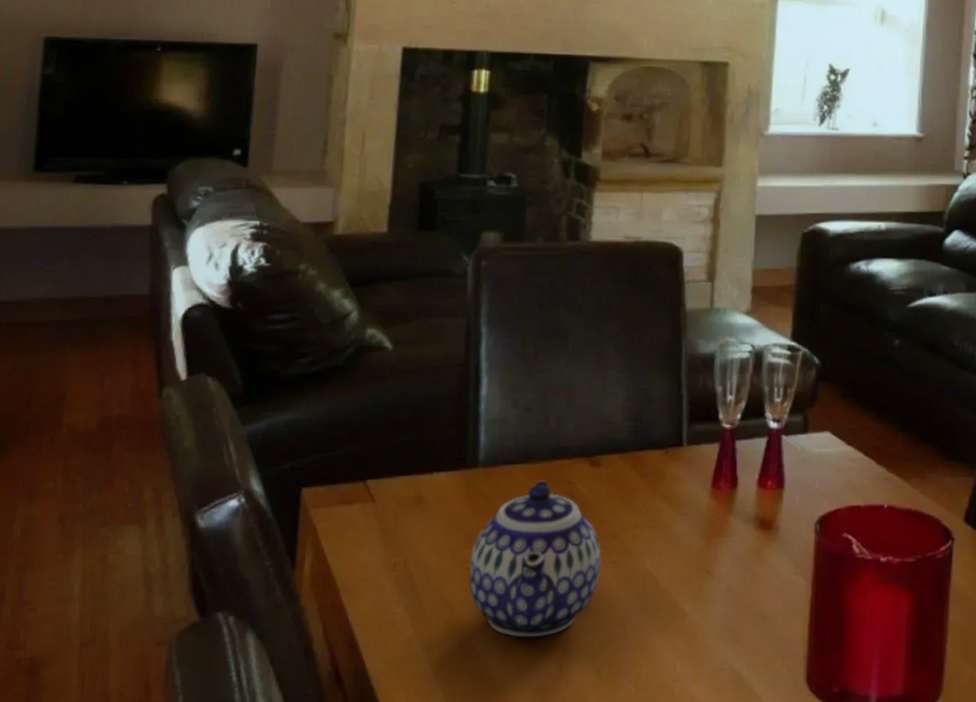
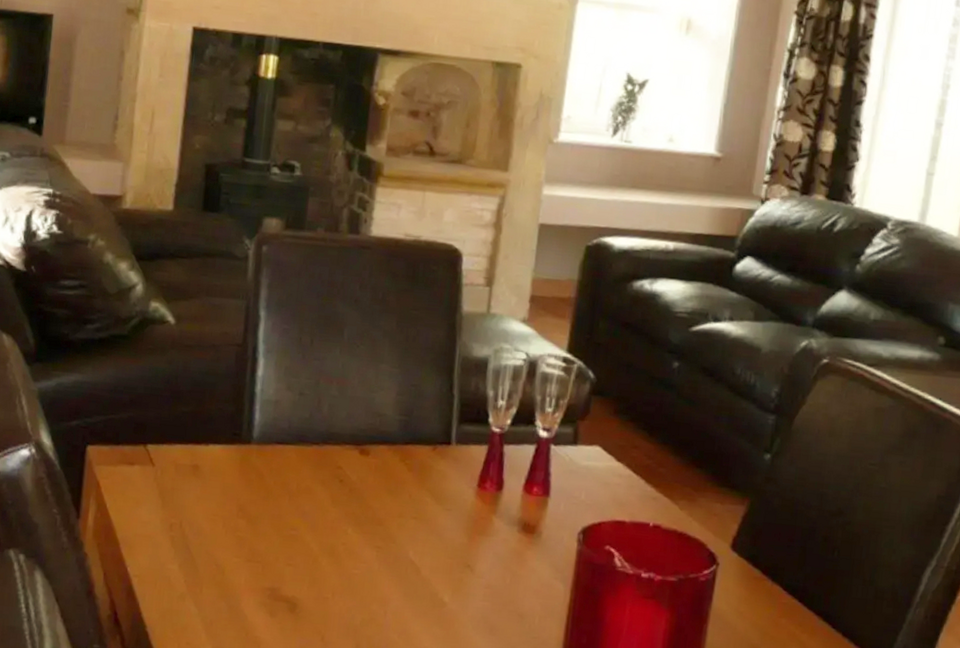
teapot: present [469,480,601,638] -> none [240,462,366,608]

